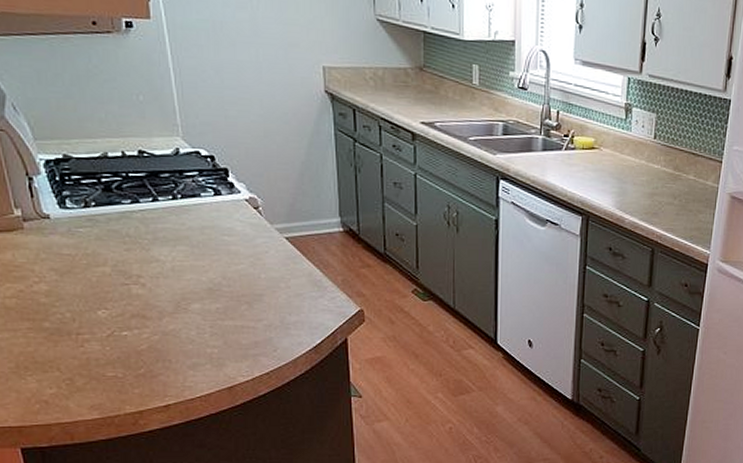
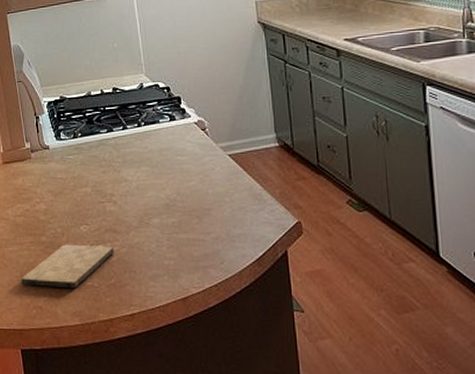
cutting board: none [16,331,144,380] -> present [21,244,114,289]

